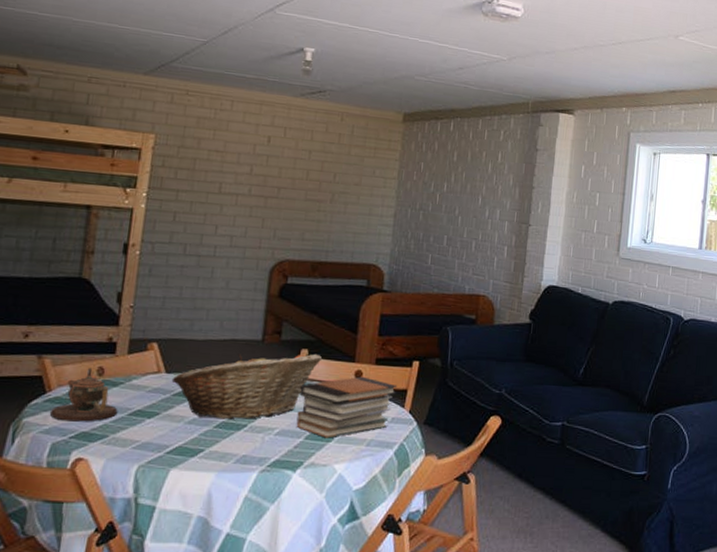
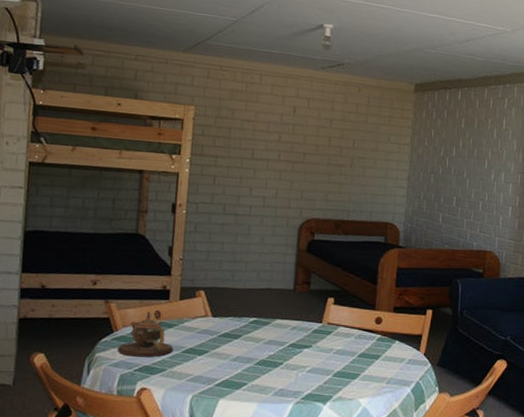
fruit basket: present [171,353,322,419] -> none [217,301,346,358]
book stack: present [296,376,398,438] -> none [325,322,414,376]

